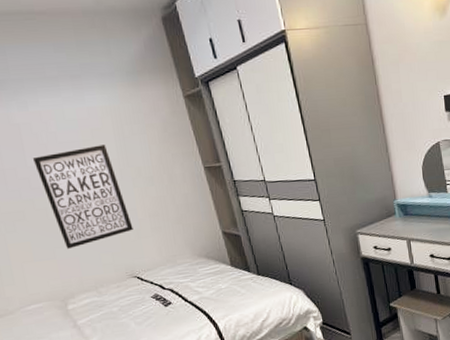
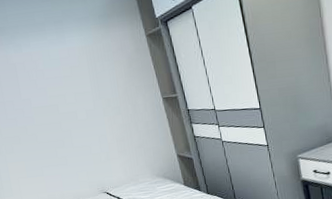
wall art: present [32,145,134,249] -> none [25,80,104,168]

